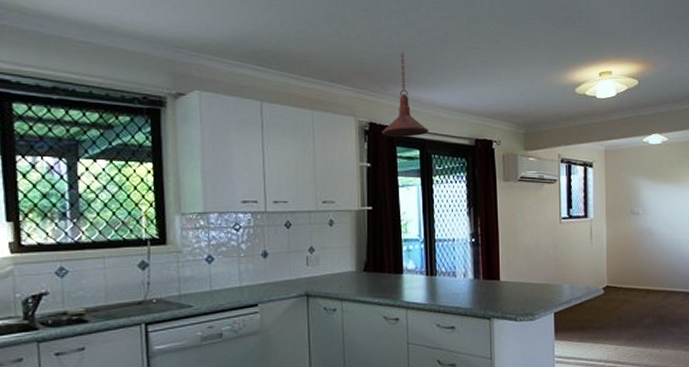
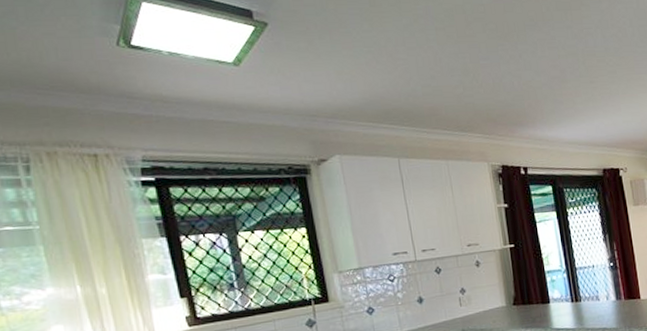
pendant light: present [382,53,429,137] -> none [514,96,558,176]

